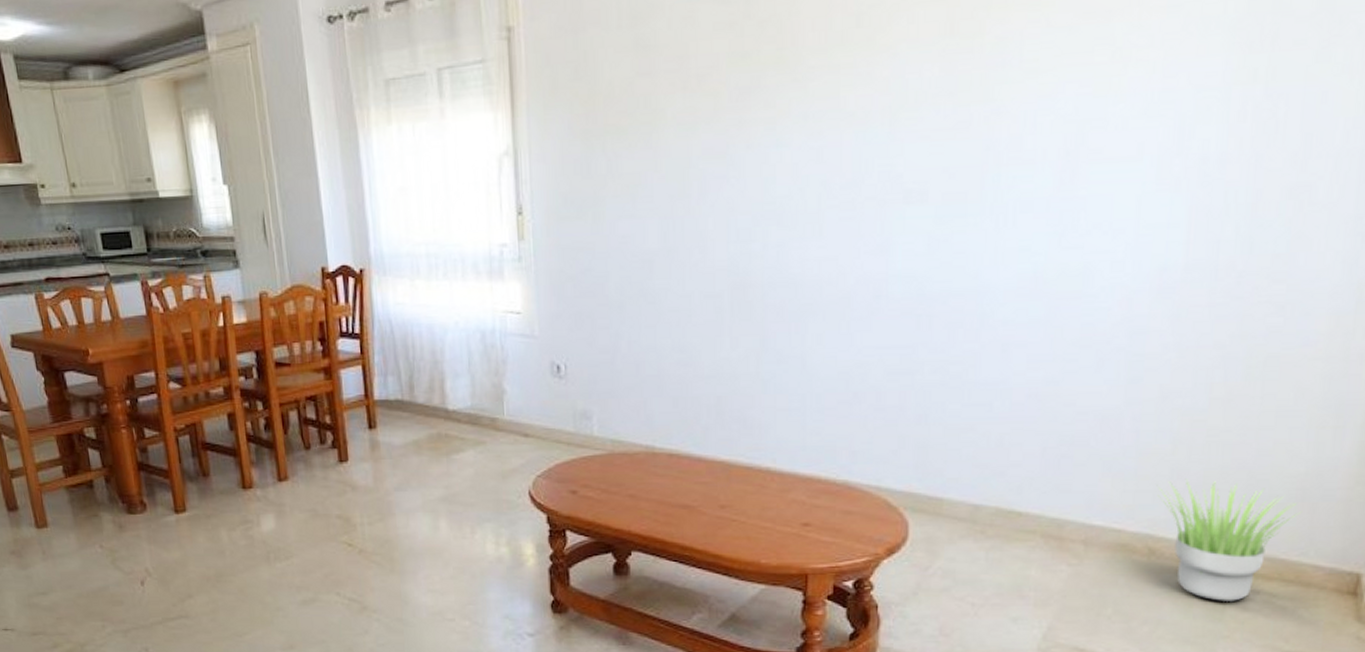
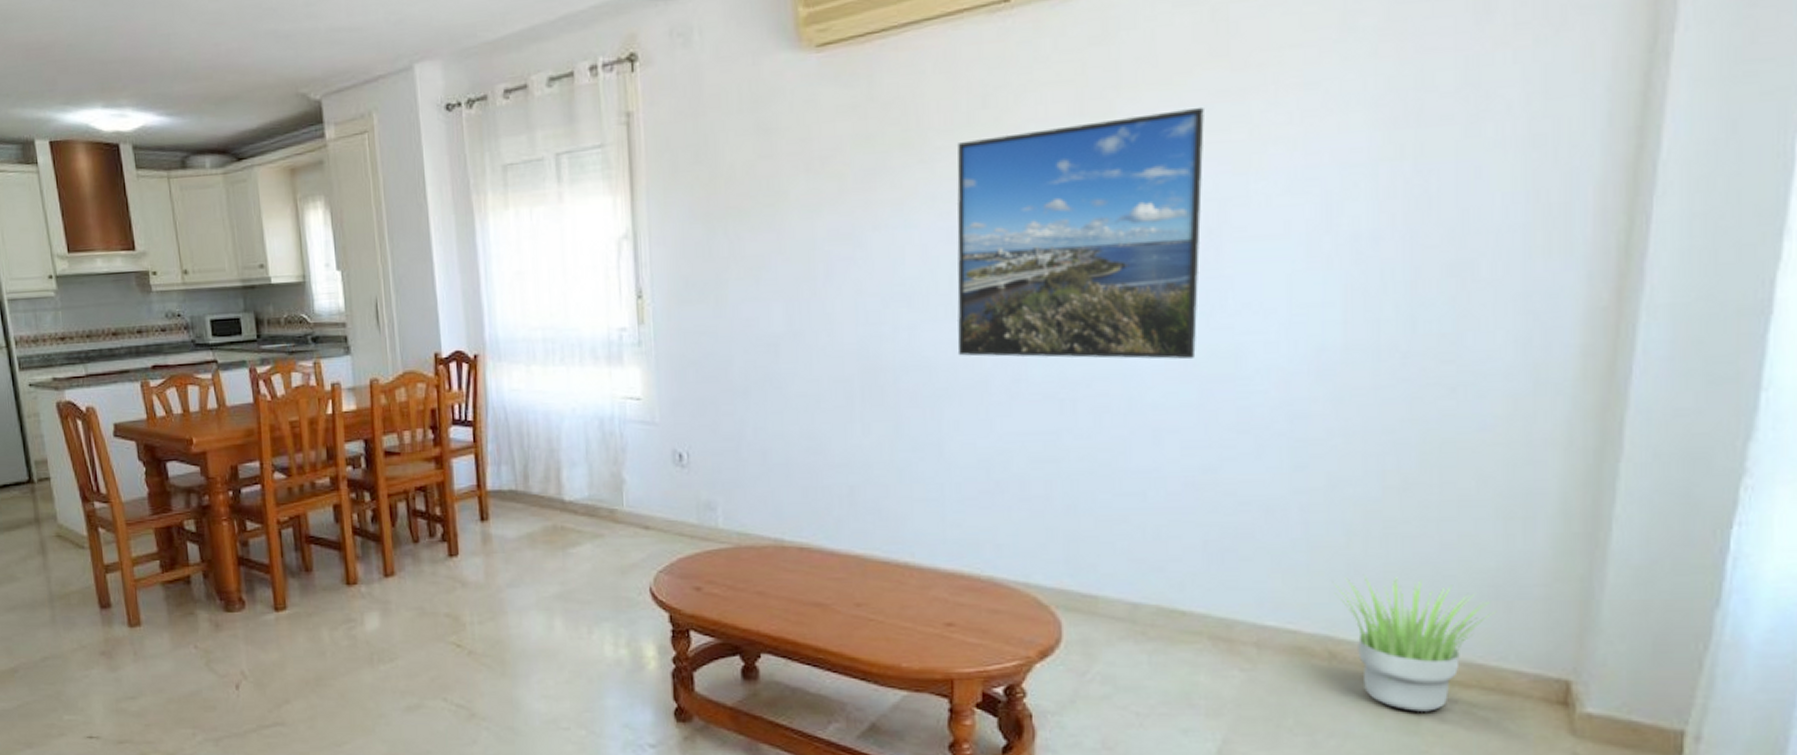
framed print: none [823,28,1070,278] -> present [957,106,1204,360]

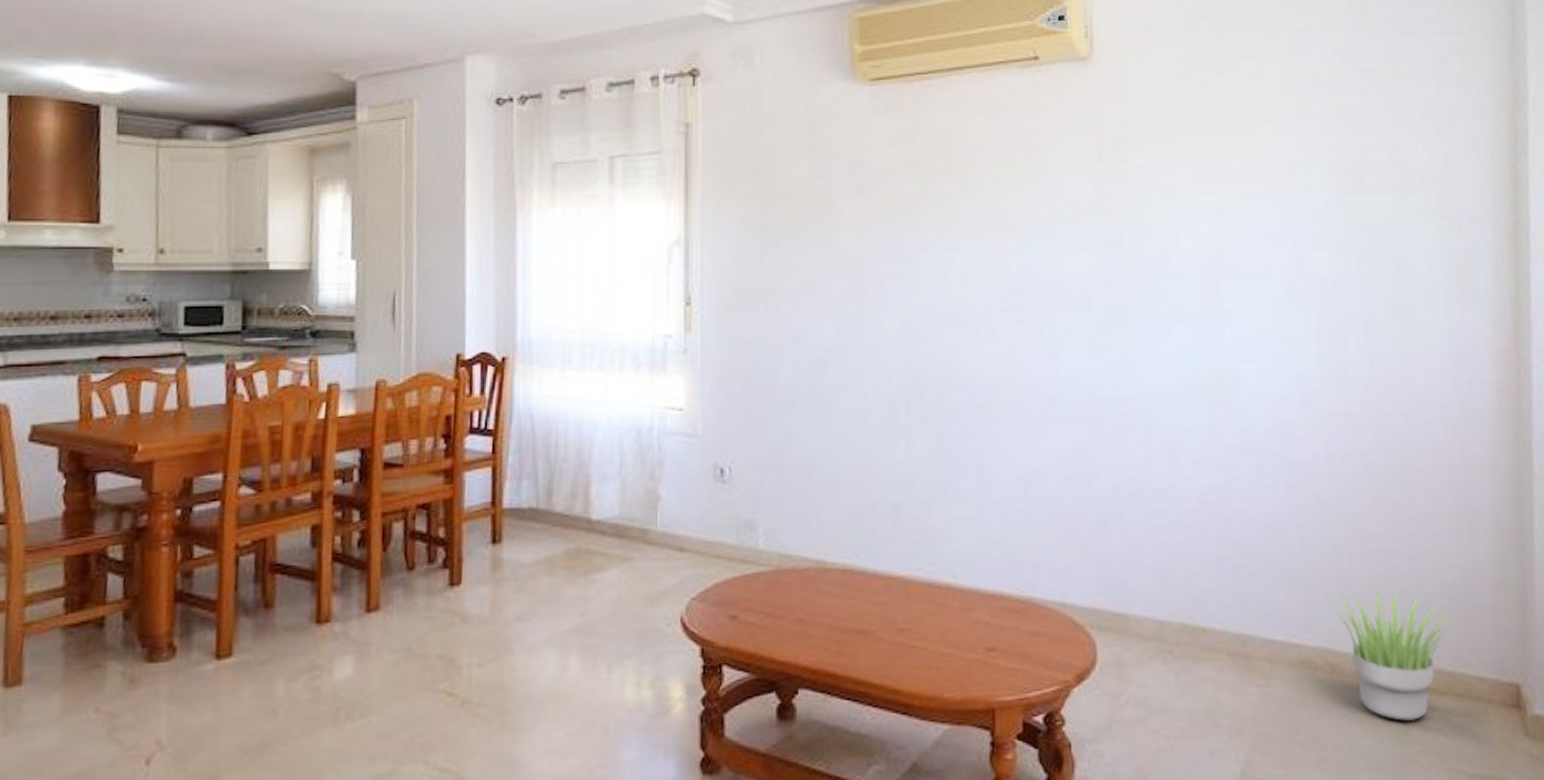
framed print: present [957,106,1204,360] -> none [995,163,1203,385]

